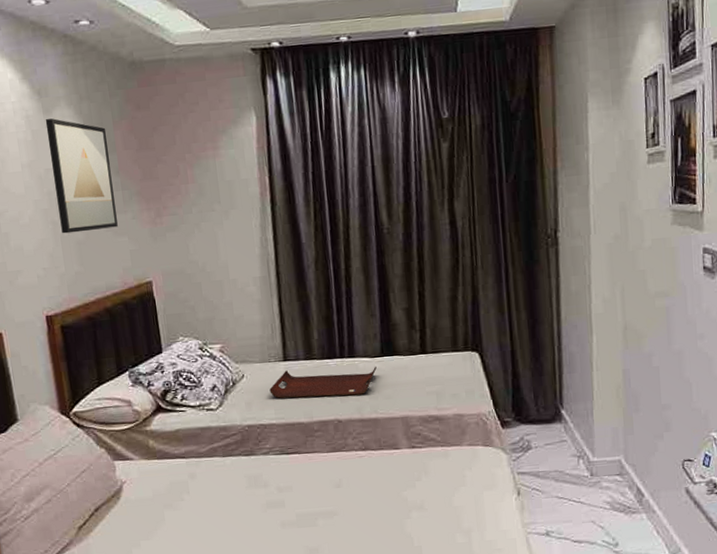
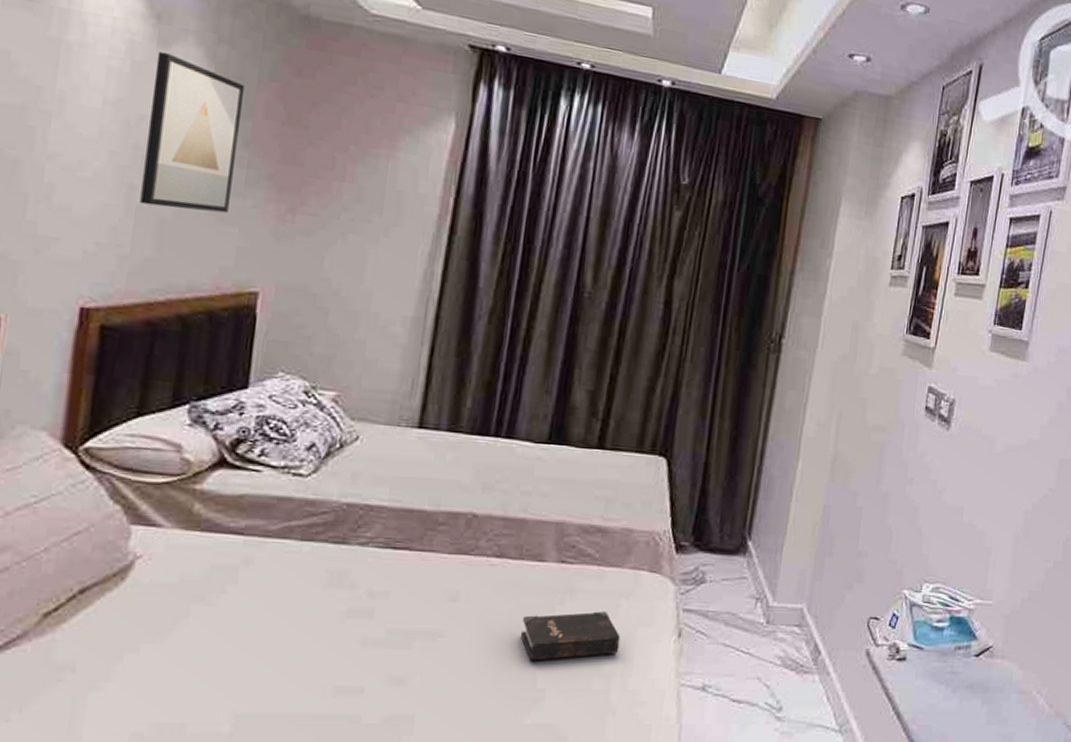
serving tray: present [269,366,377,399] -> none [389,440,539,487]
hardback book: none [393,482,472,526] -> present [520,611,621,661]

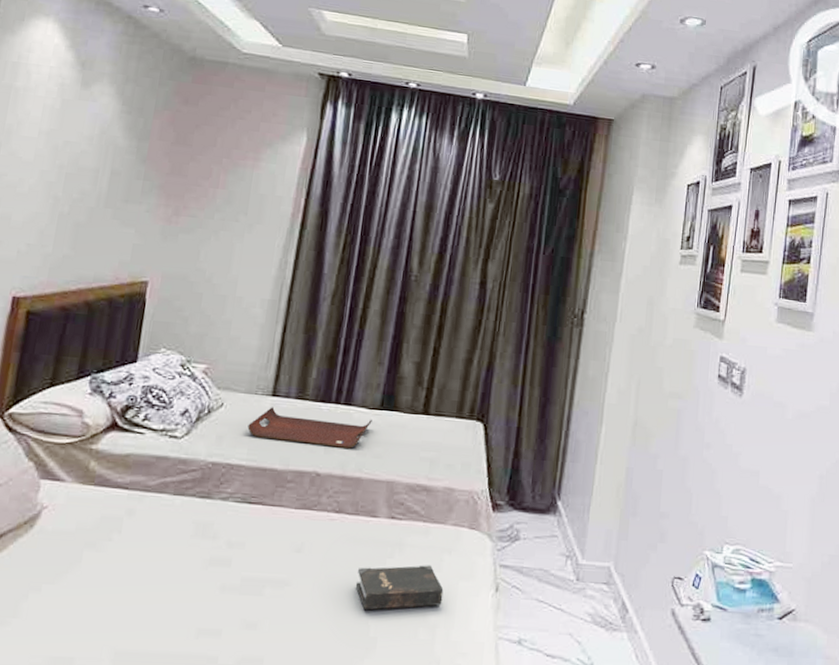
wall art: present [140,51,246,213] -> none [62,90,145,217]
serving tray: none [389,440,539,487] -> present [247,407,372,449]

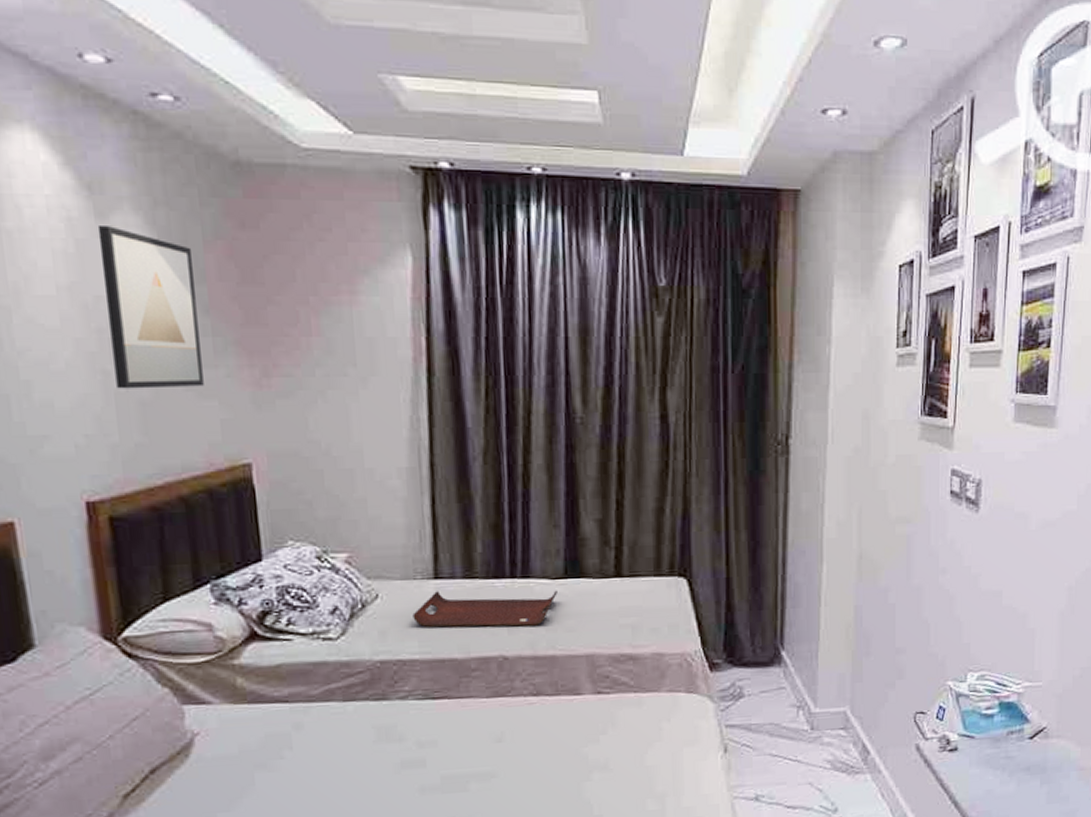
wall art: none [62,90,145,217] -> present [97,224,204,389]
hardback book: present [355,565,444,611] -> none [569,736,668,791]

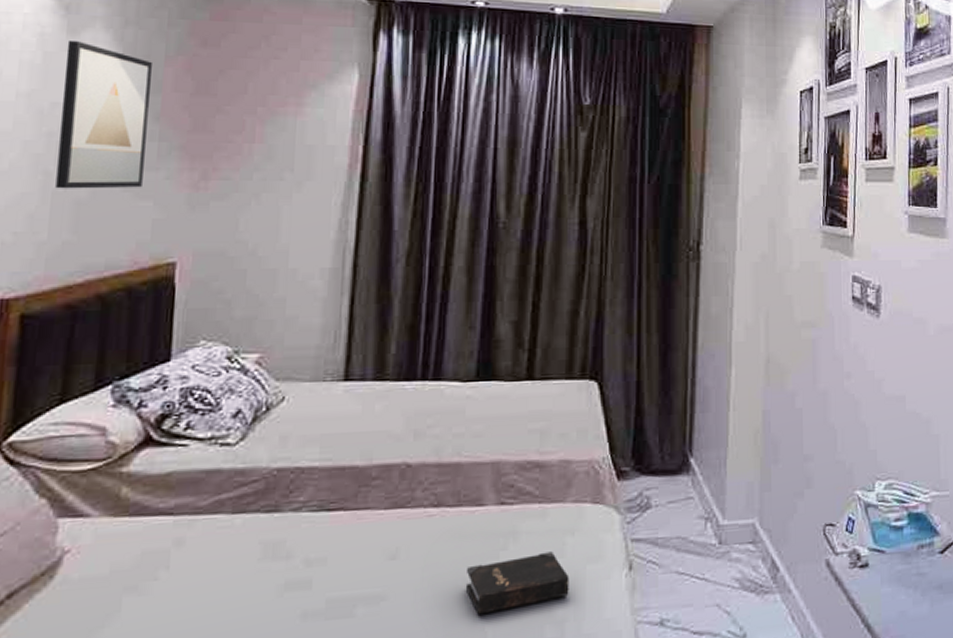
serving tray: present [412,590,557,628] -> none [317,393,468,433]
hardback book: none [569,736,668,791] -> present [465,551,569,615]

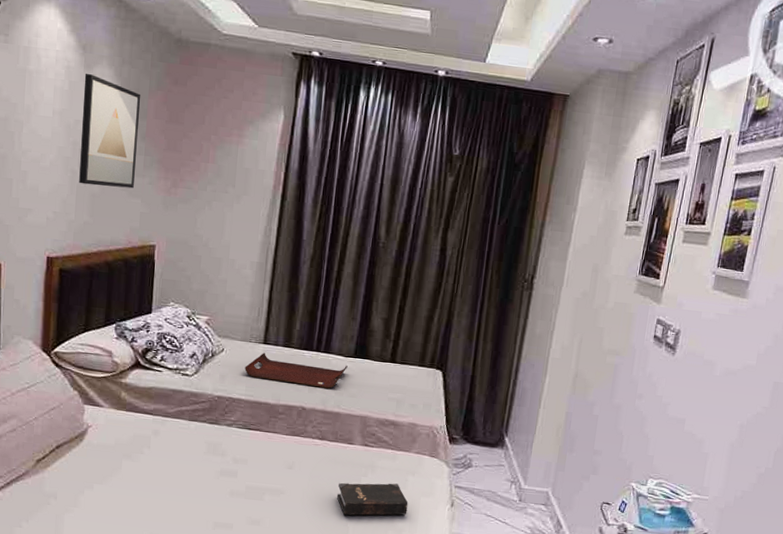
serving tray: none [317,393,468,433] -> present [244,353,348,389]

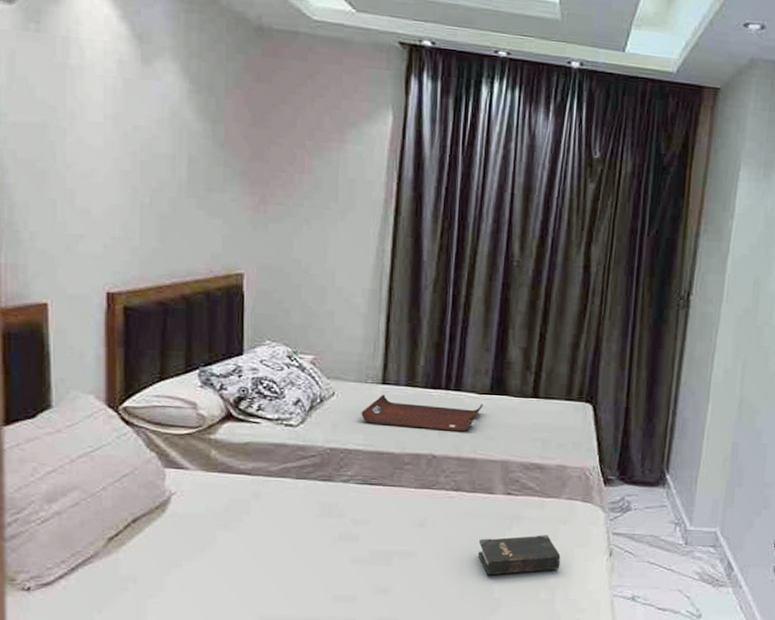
wall art: present [79,73,141,189] -> none [142,68,216,207]

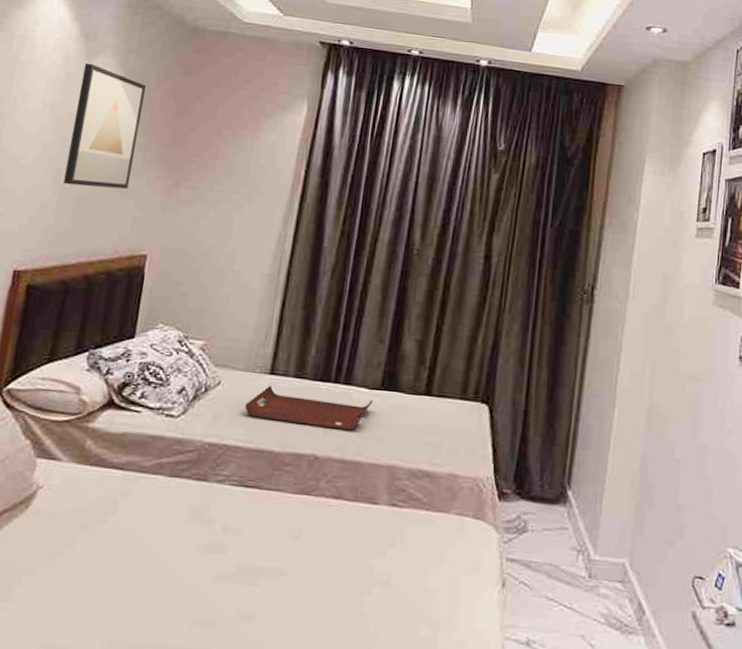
wall art: none [142,68,216,207] -> present [63,62,147,190]
hardback book: present [477,535,561,576] -> none [354,556,447,605]

